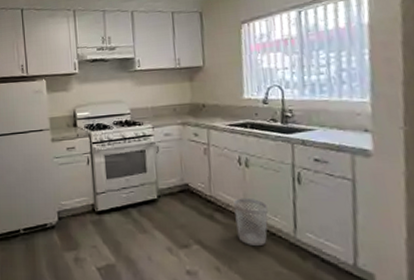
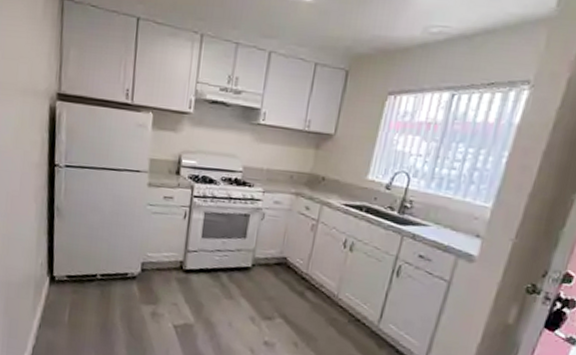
wastebasket: present [233,198,269,247] -> none [323,280,361,330]

